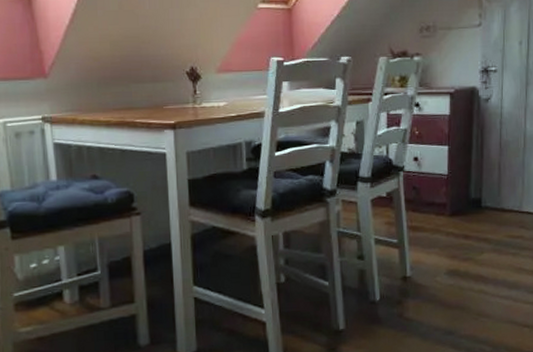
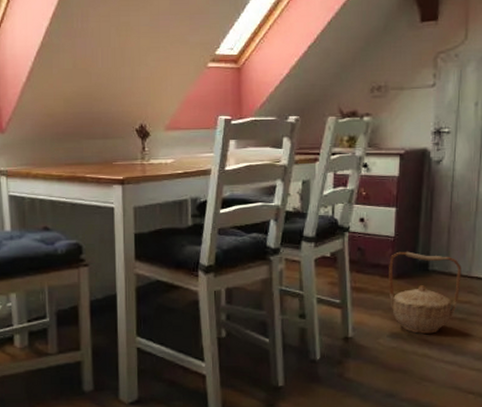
basket: none [443,189,513,270] -> present [389,251,462,334]

